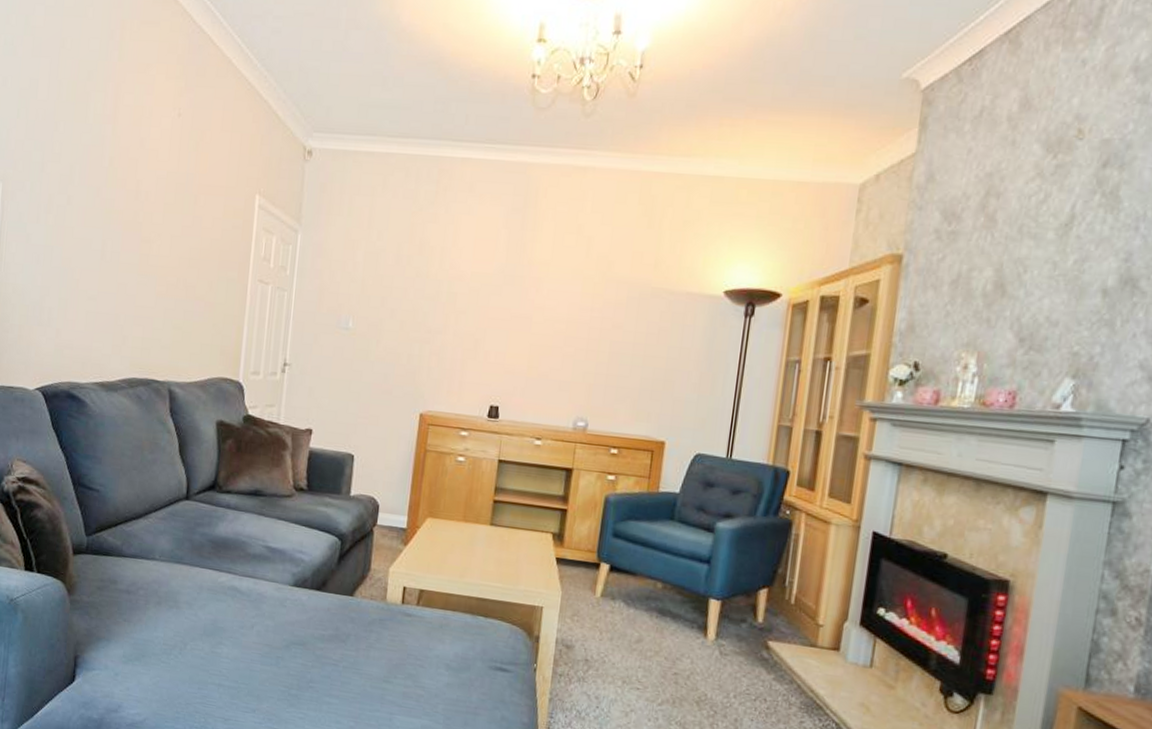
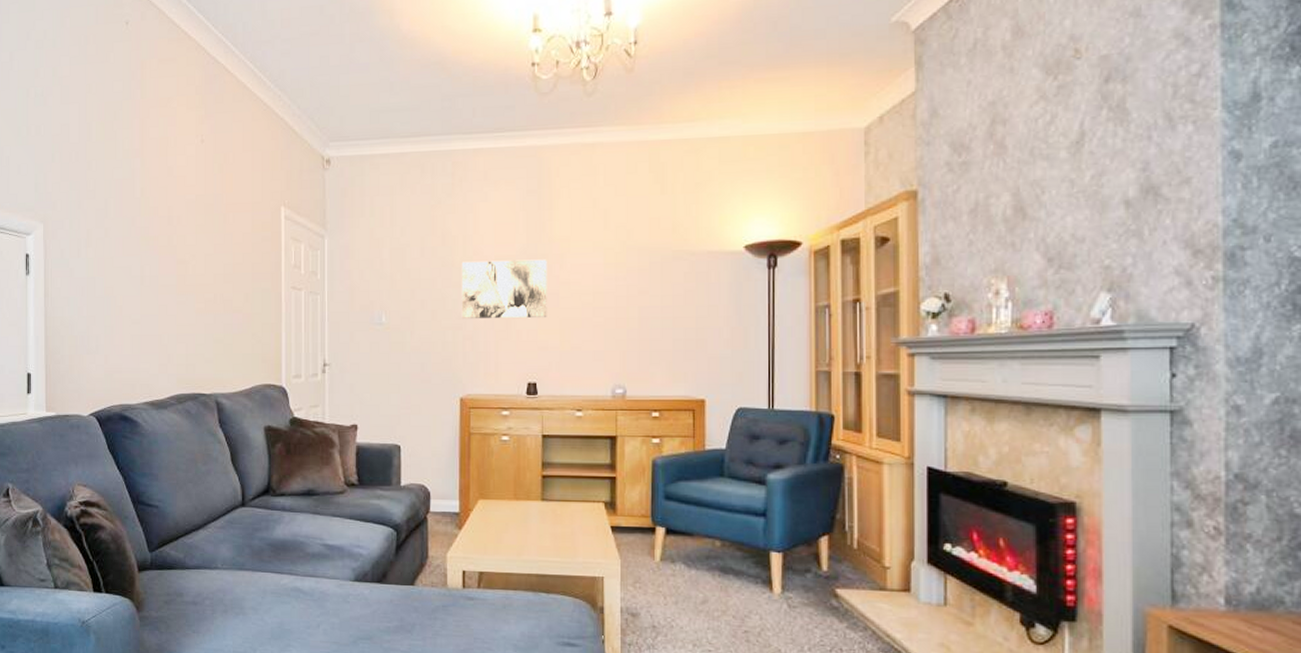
wall art: none [430,274,524,341] -> present [461,259,547,318]

